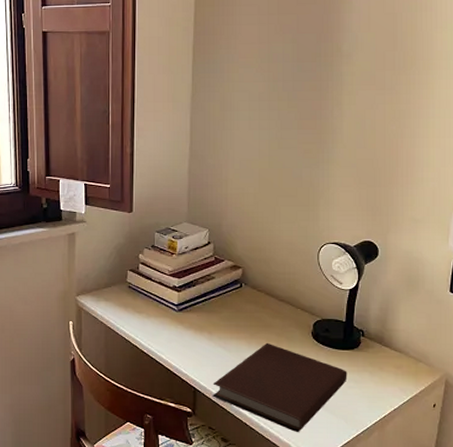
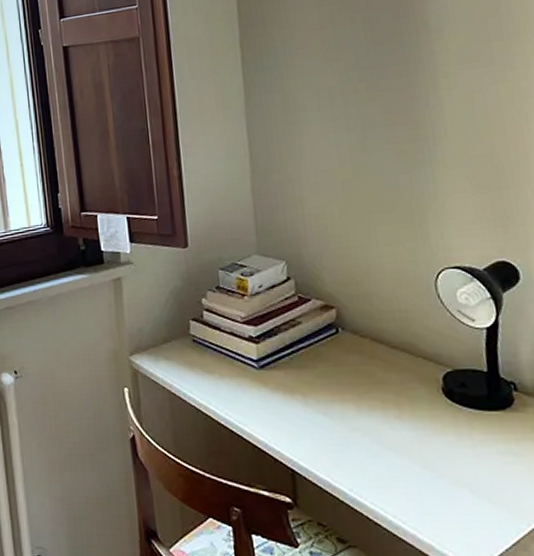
notebook: present [213,342,347,432] -> none [316,405,503,528]

